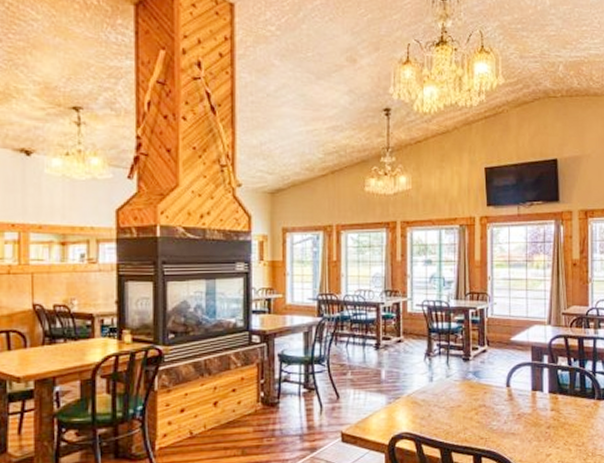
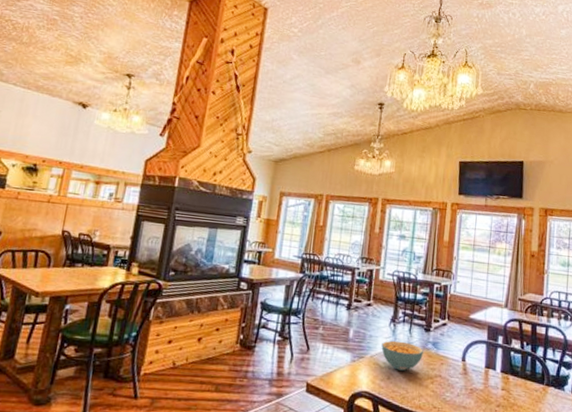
cereal bowl: none [418,375,464,406] -> present [381,340,423,371]

